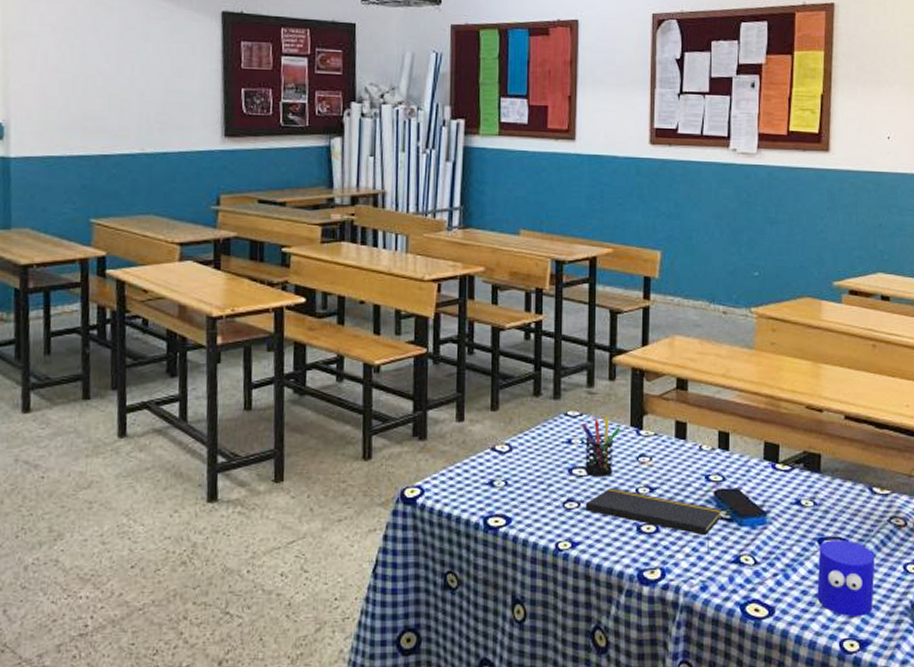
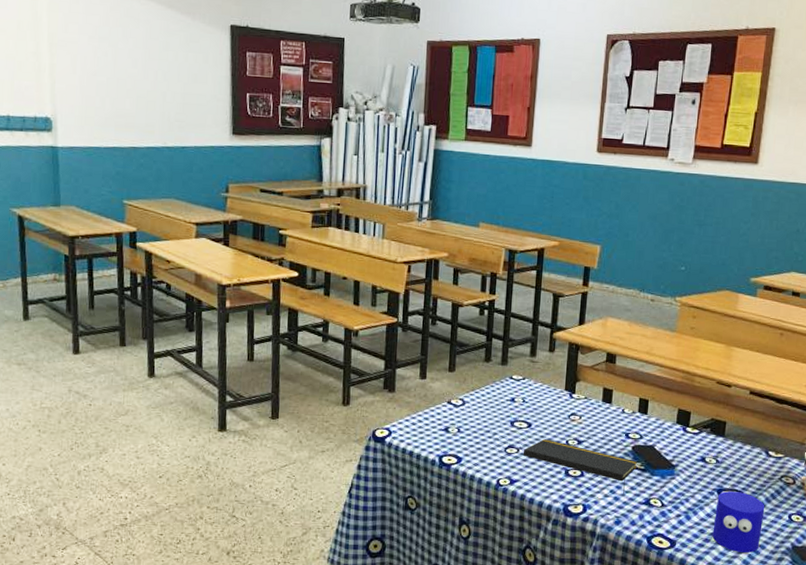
pen holder: present [581,416,621,477] -> none [524,381,557,430]

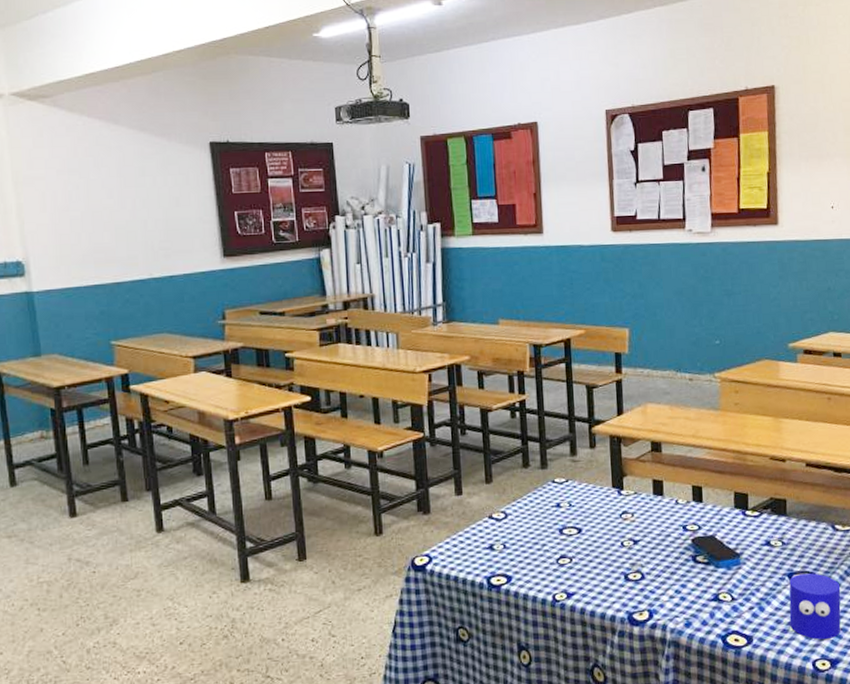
notepad: present [522,438,637,495] -> none [576,542,700,593]

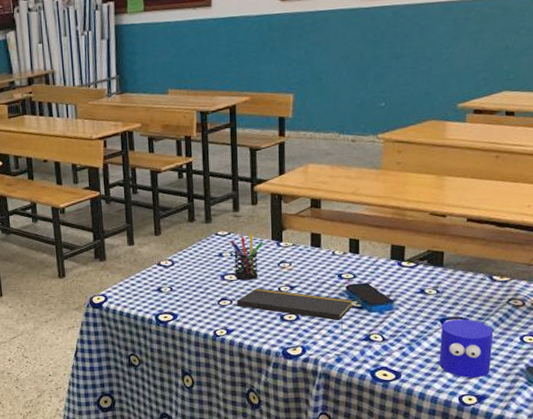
pen holder: none [568,480,604,535] -> present [230,233,263,281]
notepad: none [576,542,700,593] -> present [236,287,353,333]

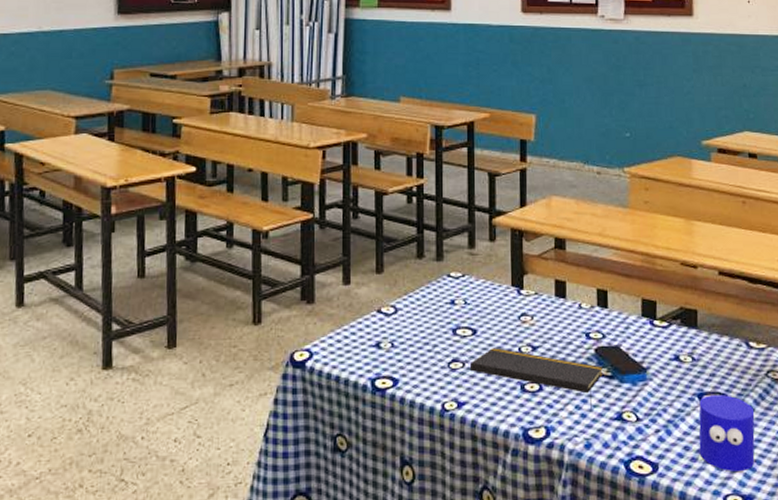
pen holder: present [230,233,263,281] -> none [464,277,502,337]

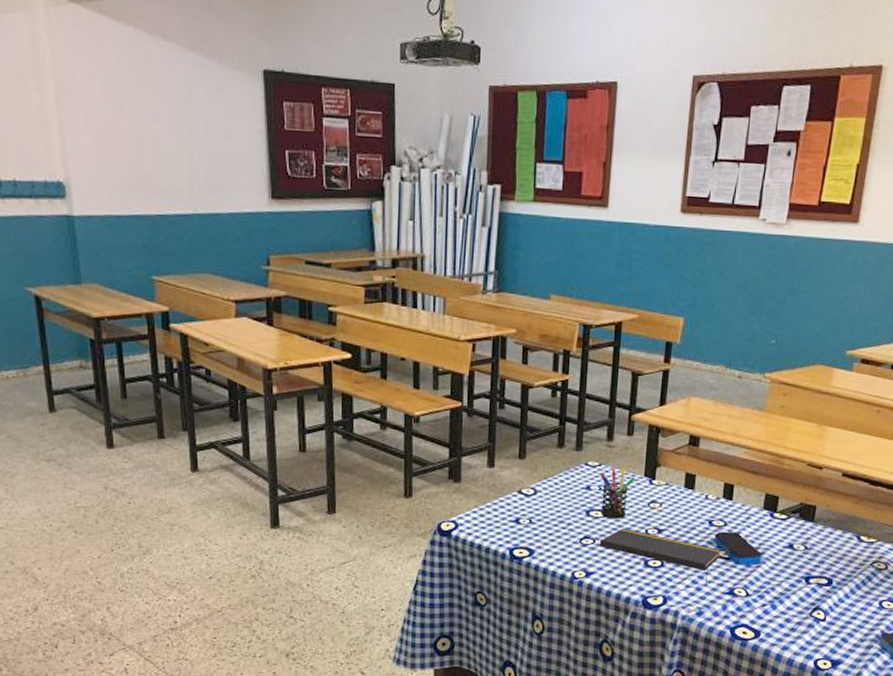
pen holder: none [464,277,502,337] -> present [600,467,635,519]
cup: present [699,394,755,471] -> none [799,578,855,641]

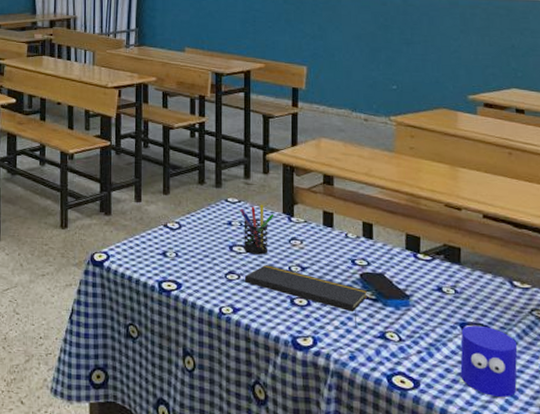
cup: none [799,578,855,641] -> present [460,325,518,397]

